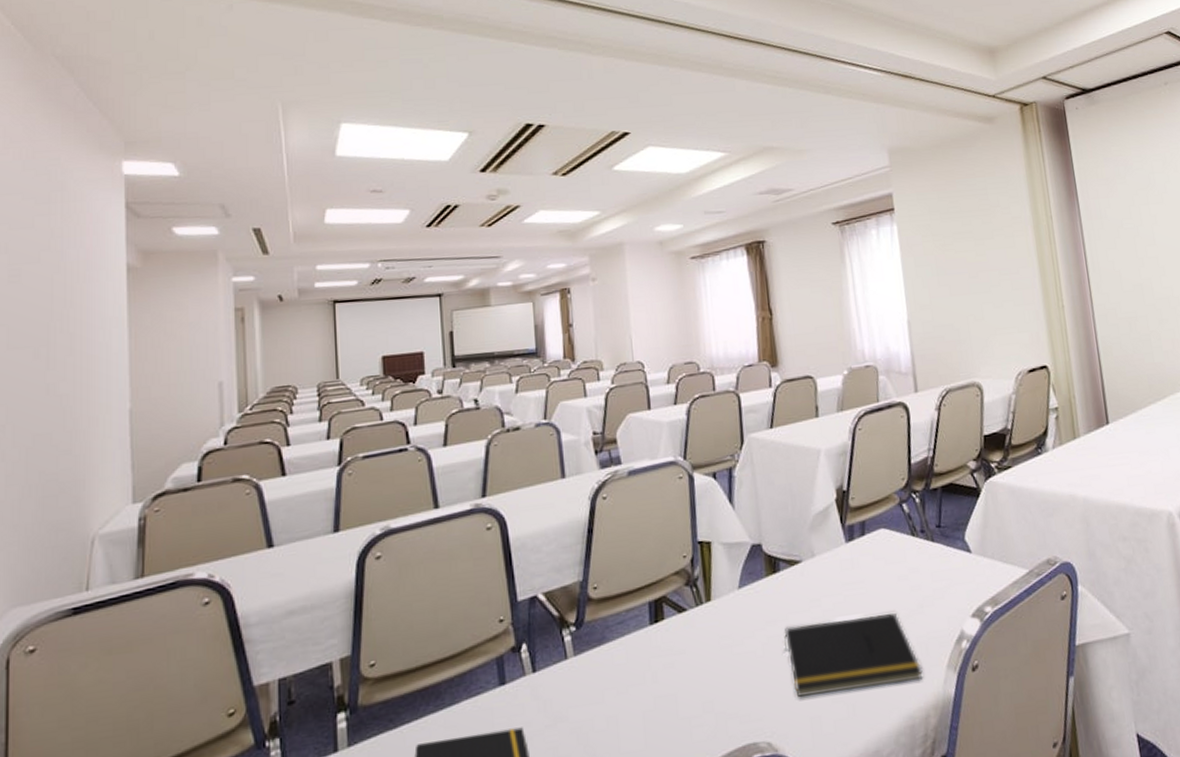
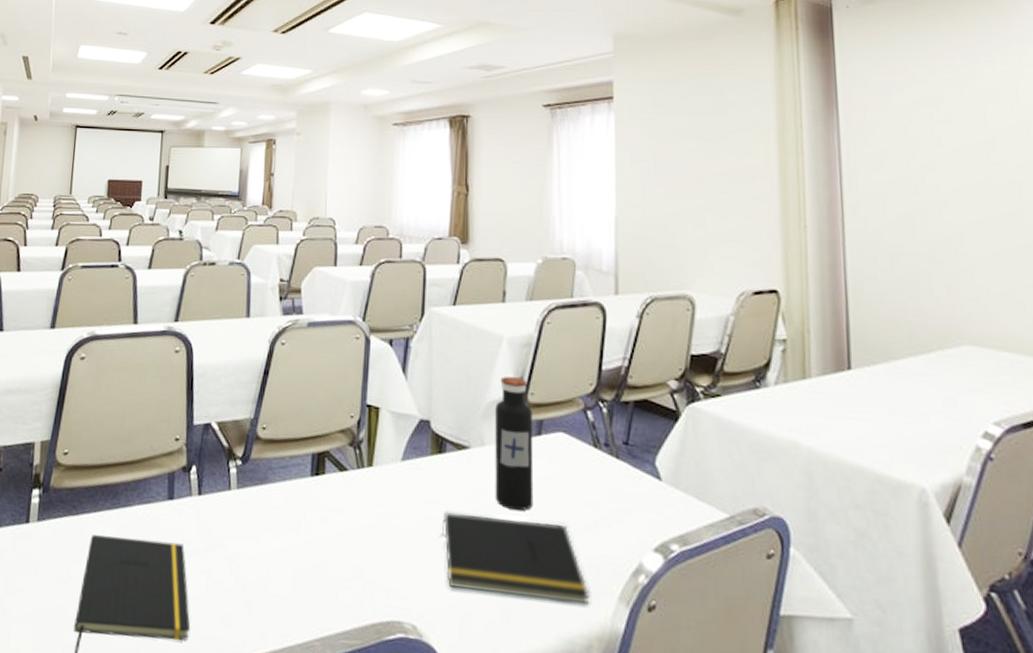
water bottle: none [820,485,865,611] -> present [495,377,533,511]

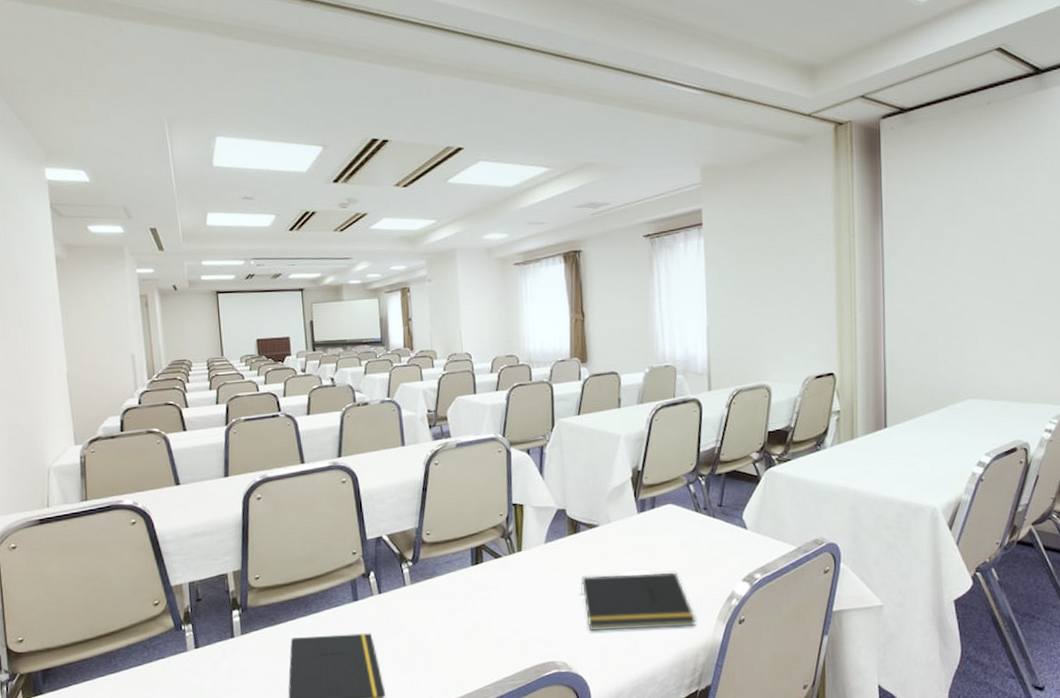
water bottle: present [495,377,533,511] -> none [617,466,651,568]

